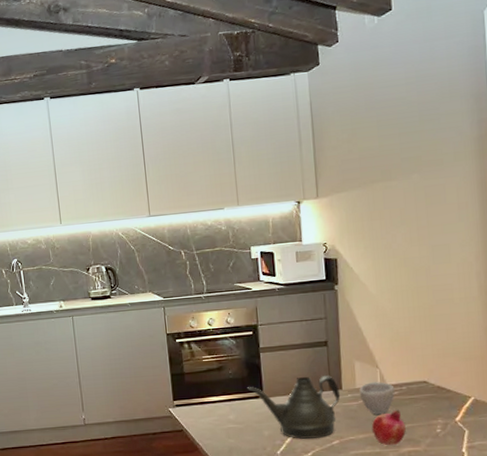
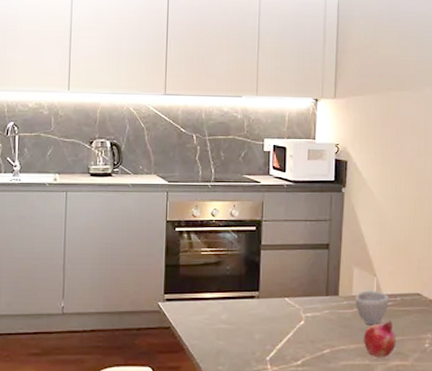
teapot: present [248,374,341,439] -> none [244,279,337,345]

